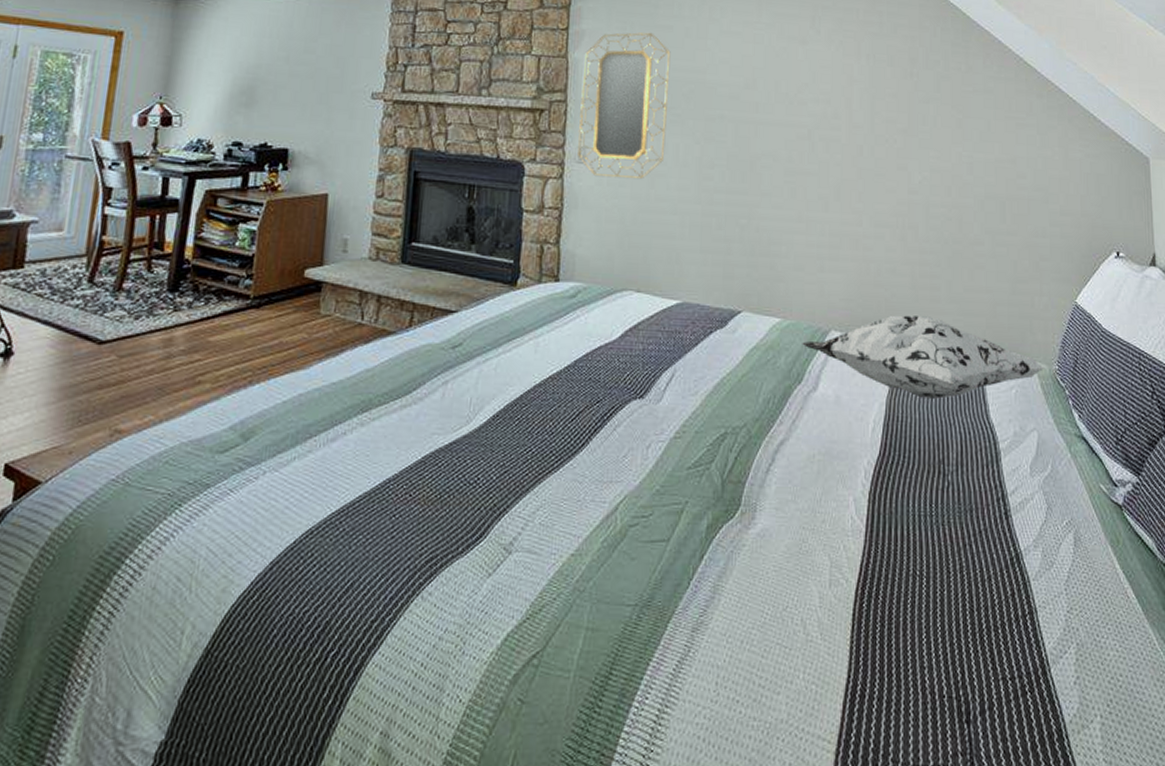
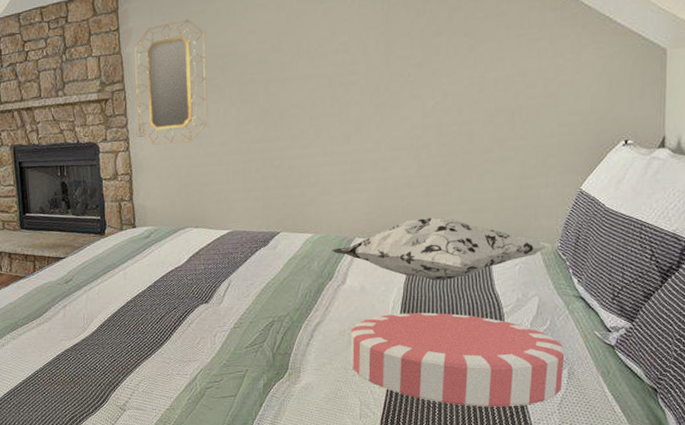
cushion: none [820,437,1070,581] -> present [350,312,565,407]

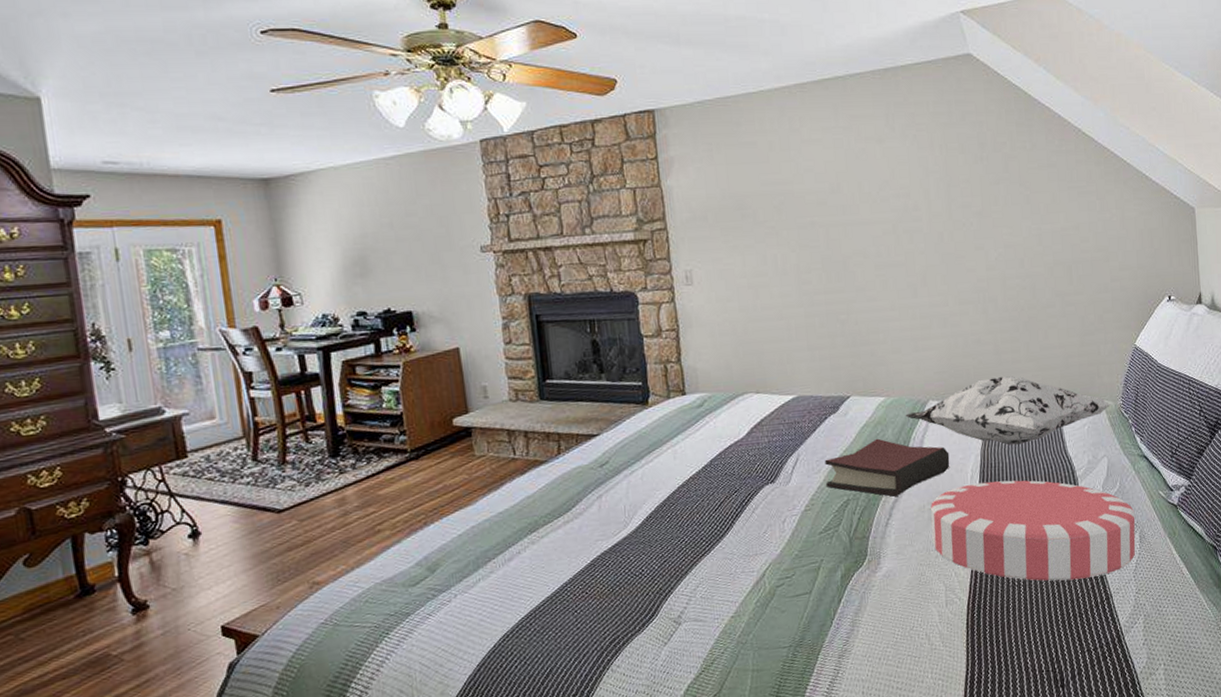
home mirror: present [134,19,208,145] -> none [677,150,764,296]
hardback book: none [253,269,372,321] -> present [824,438,950,497]

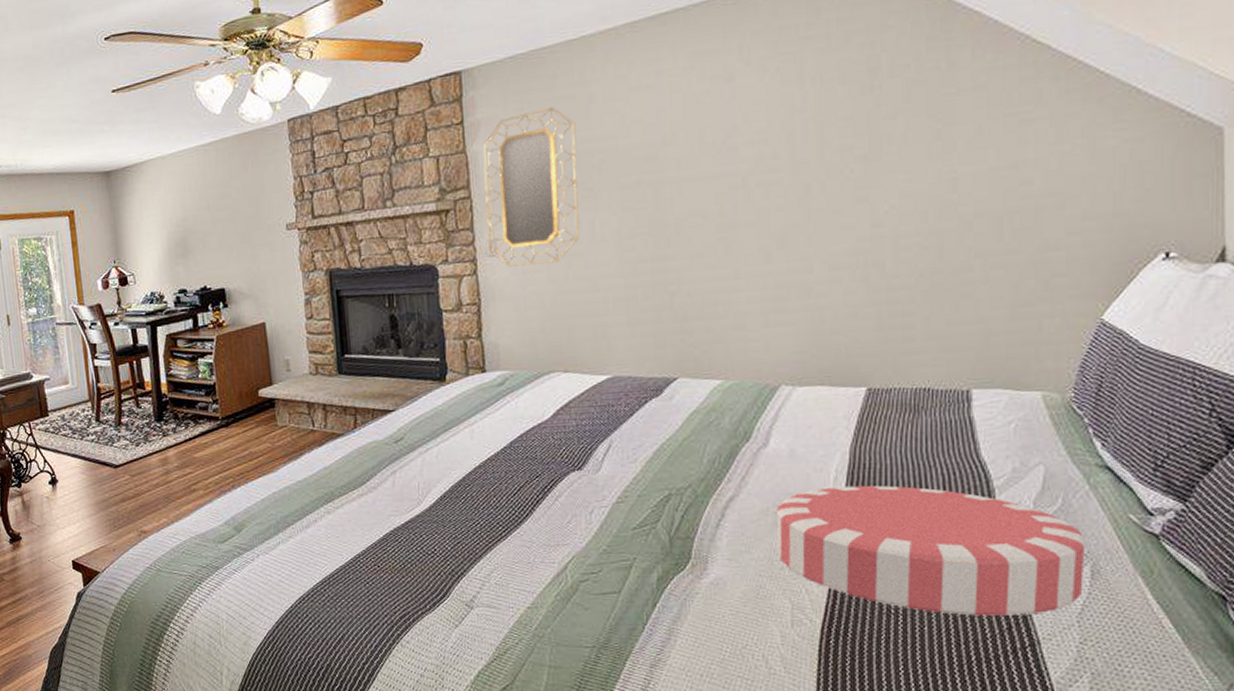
home mirror: none [677,150,764,296] -> present [483,106,579,267]
hardback book: present [824,438,950,497] -> none [642,427,806,495]
decorative pillow: present [905,376,1112,445] -> none [748,358,1056,443]

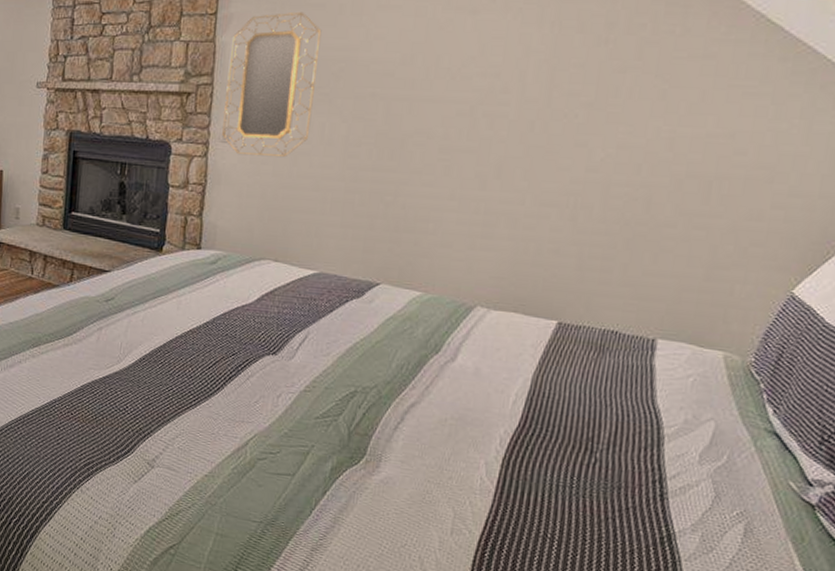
cushion: present [776,485,1085,616] -> none [448,409,744,561]

